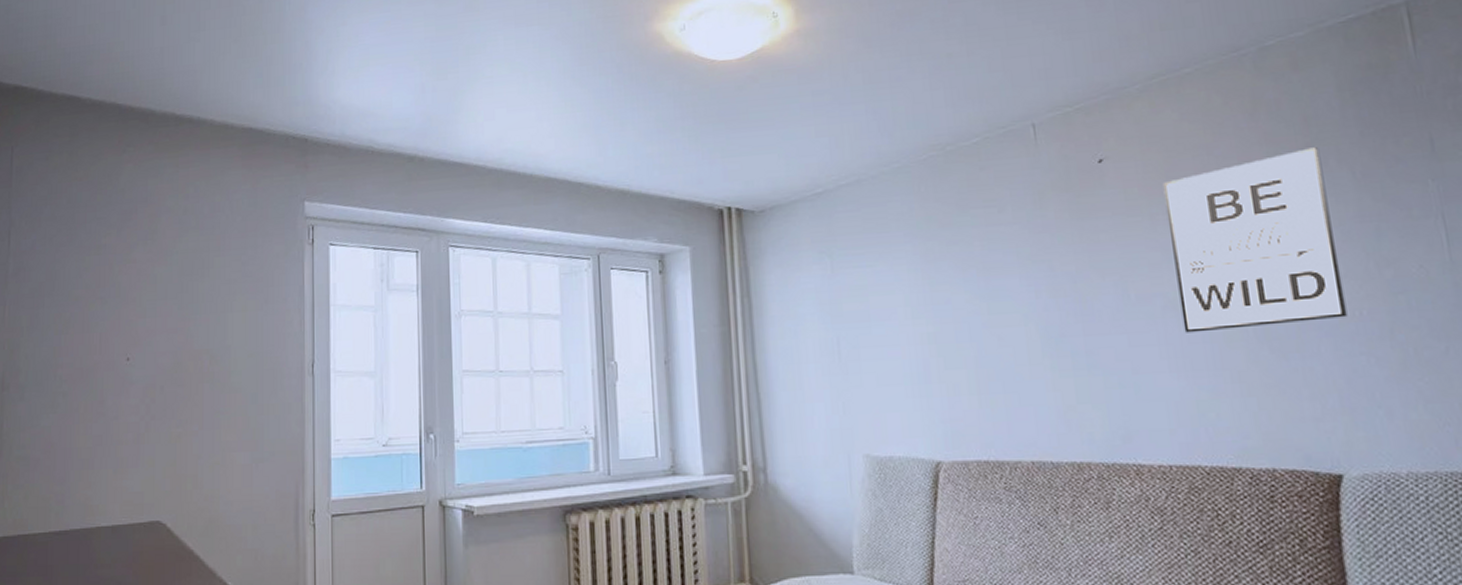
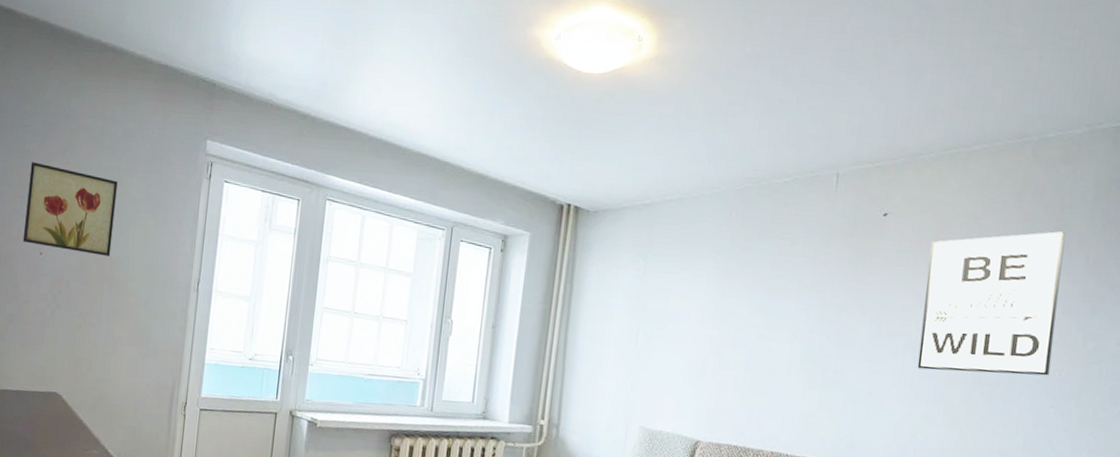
wall art: none [106,257,208,351] -> present [22,162,118,256]

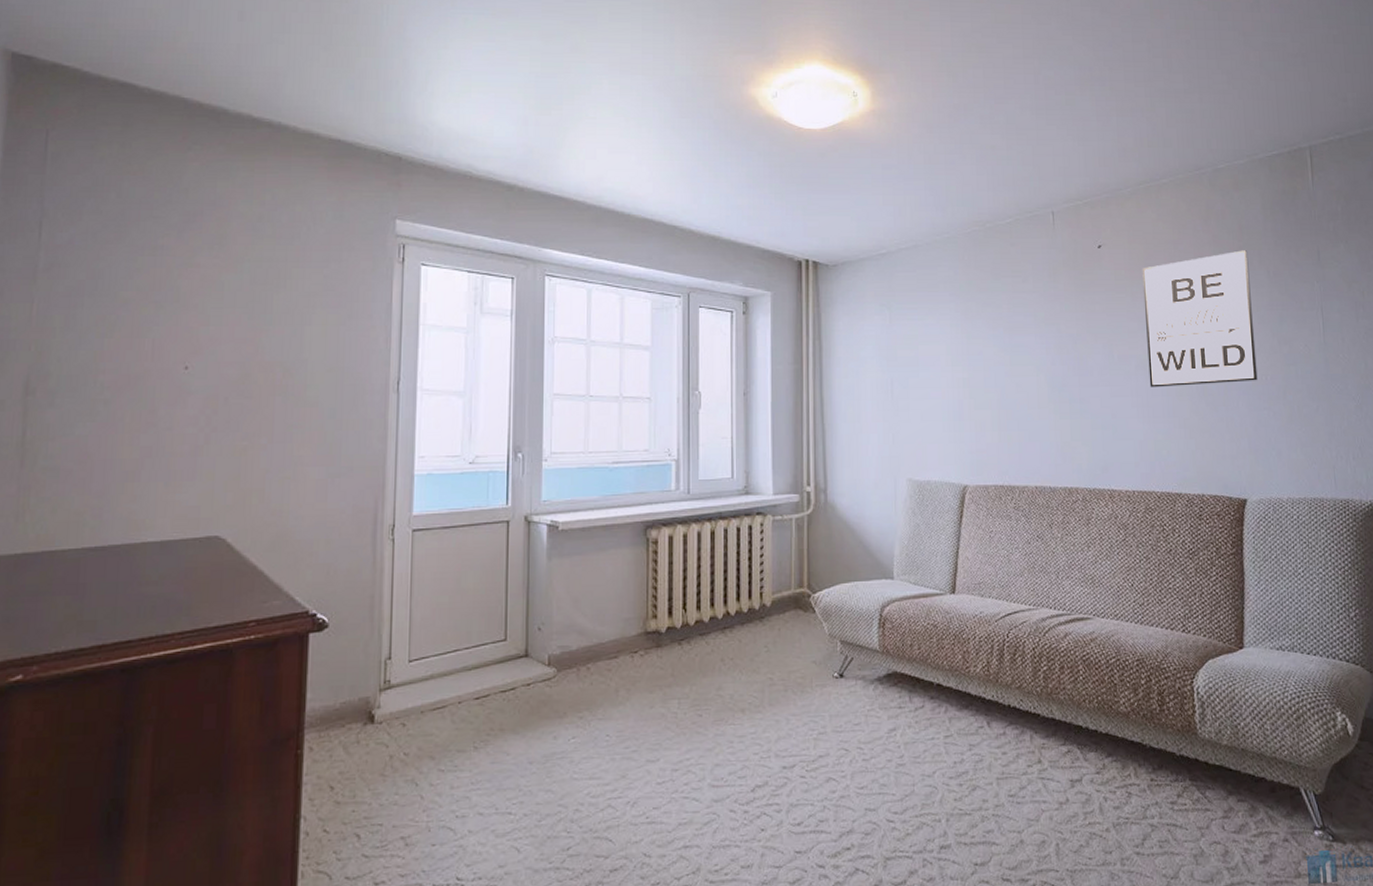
wall art: present [22,162,118,256] -> none [159,259,285,363]

